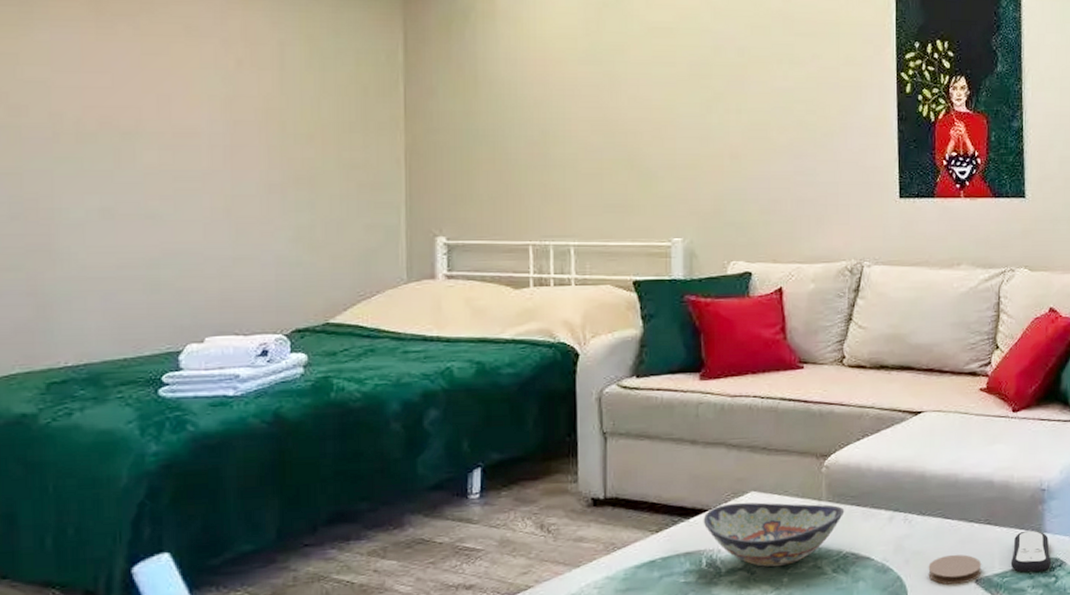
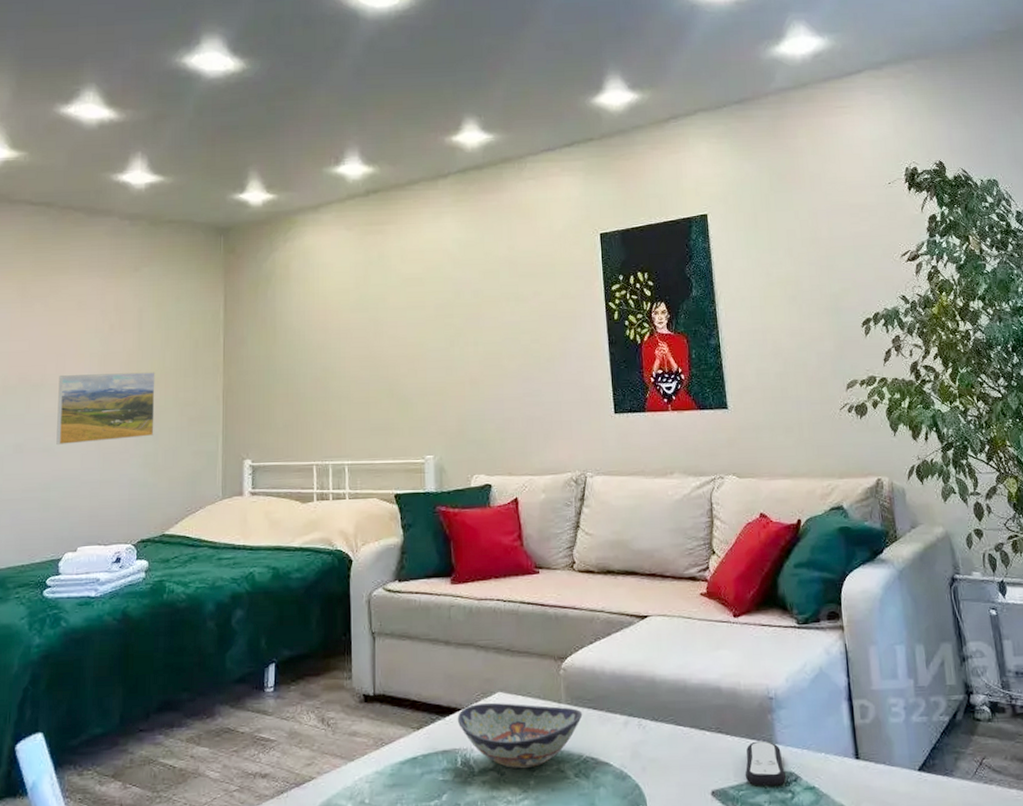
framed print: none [163,122,309,212] -> present [56,372,155,446]
coaster: present [928,554,982,585] -> none [664,763,717,796]

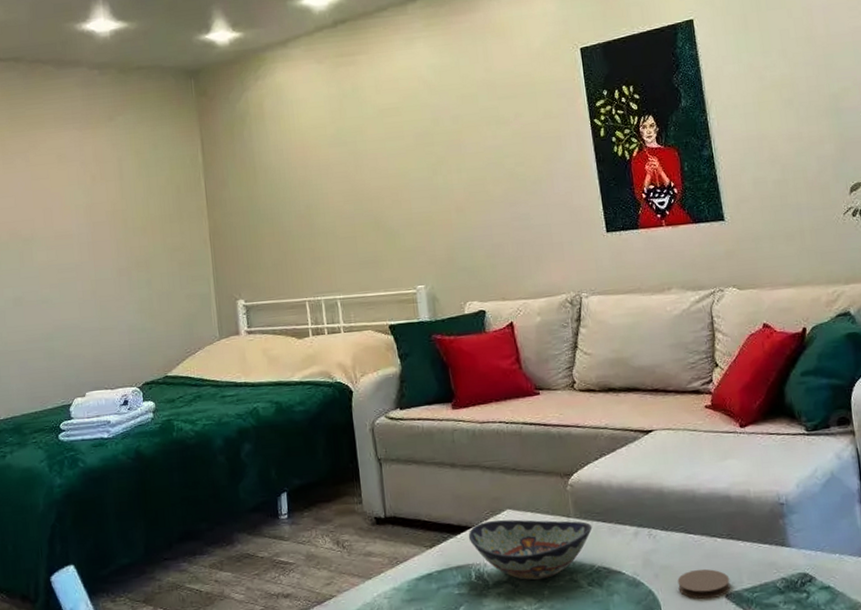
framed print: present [56,372,155,446] -> none [48,219,147,297]
coaster: none [664,763,717,796] -> present [677,569,731,599]
remote control: present [744,741,786,786] -> none [758,545,800,588]

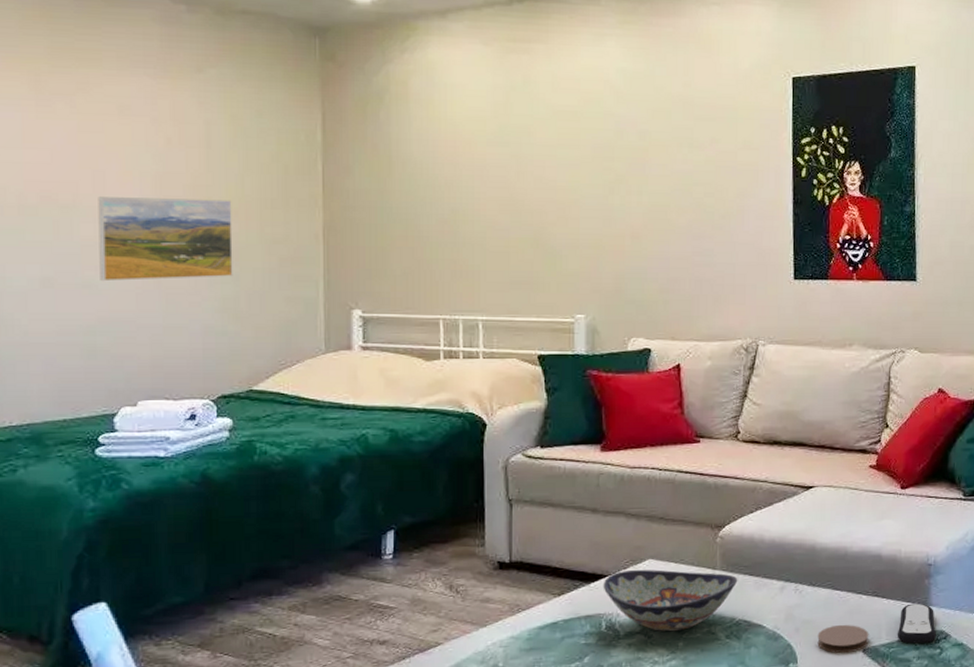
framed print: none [48,219,147,297] -> present [98,197,233,282]
remote control: none [758,545,800,588] -> present [897,603,936,644]

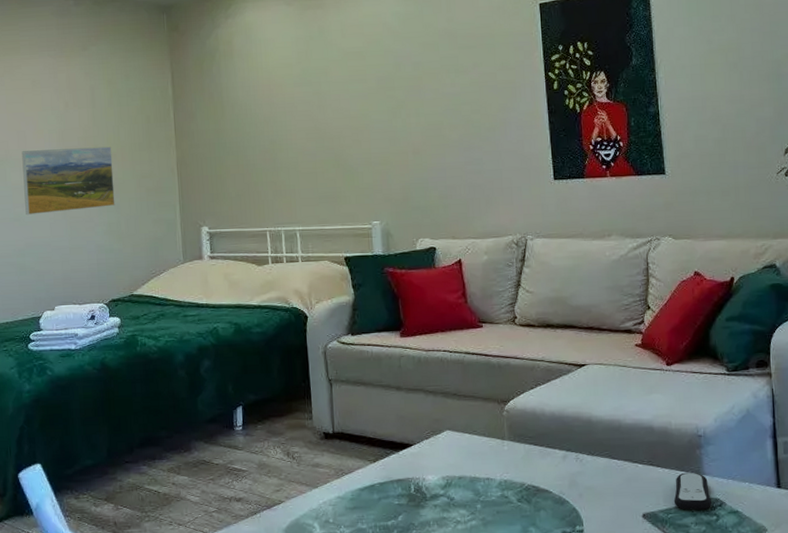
decorative bowl: present [603,569,738,632] -> none [409,439,525,495]
coaster: present [817,624,869,654] -> none [599,491,648,518]

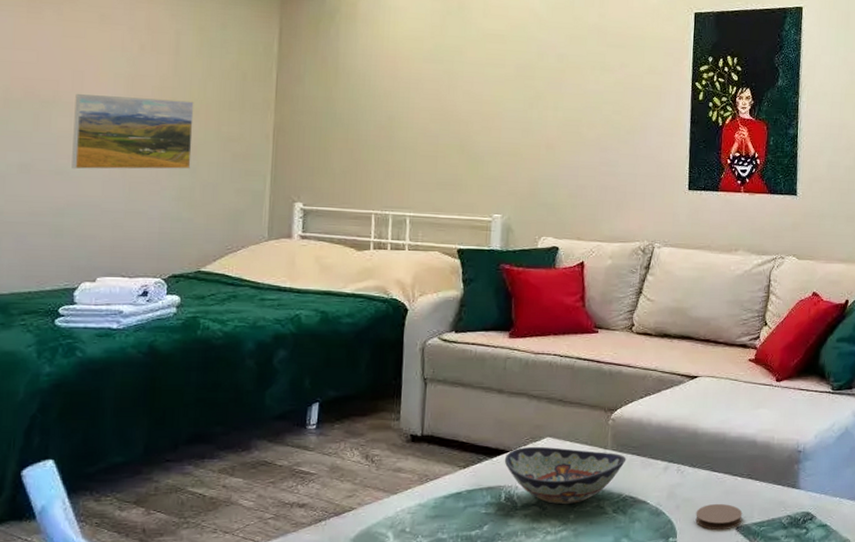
decorative bowl: none [409,439,525,495] -> present [504,446,627,505]
coaster: none [599,491,648,518] -> present [695,503,743,530]
remote control: present [673,472,711,510] -> none [767,486,803,523]

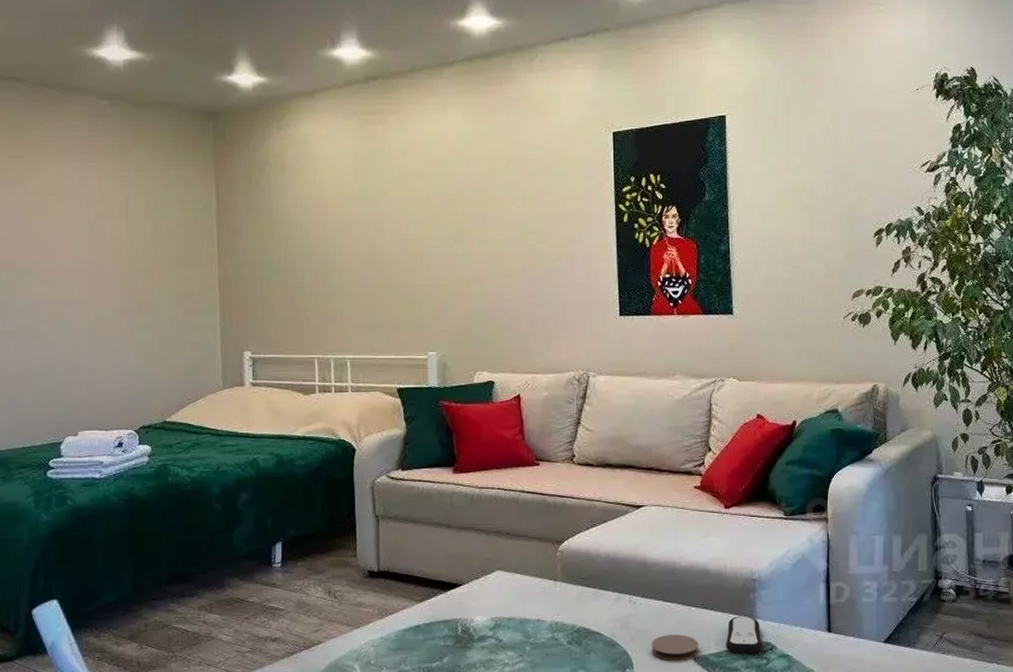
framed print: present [72,94,194,170] -> none [45,261,149,333]
decorative bowl: present [504,446,627,505] -> none [458,579,577,637]
remote control: none [767,486,803,523] -> present [725,616,762,654]

